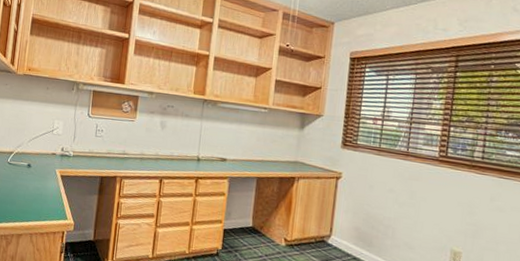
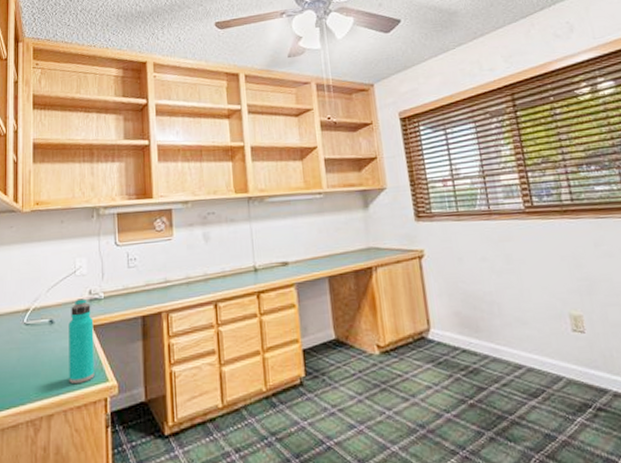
water bottle: none [37,152,62,217] -> present [68,298,95,383]

